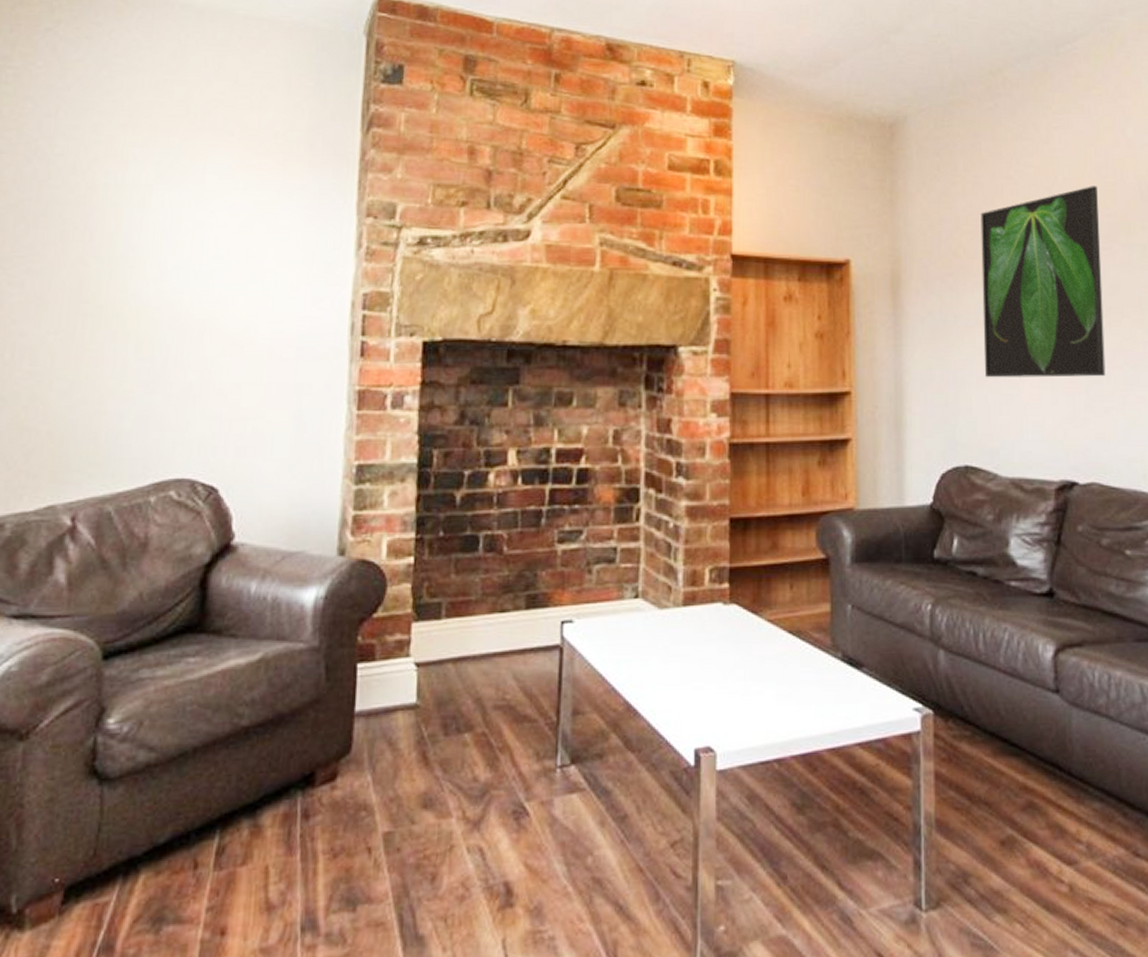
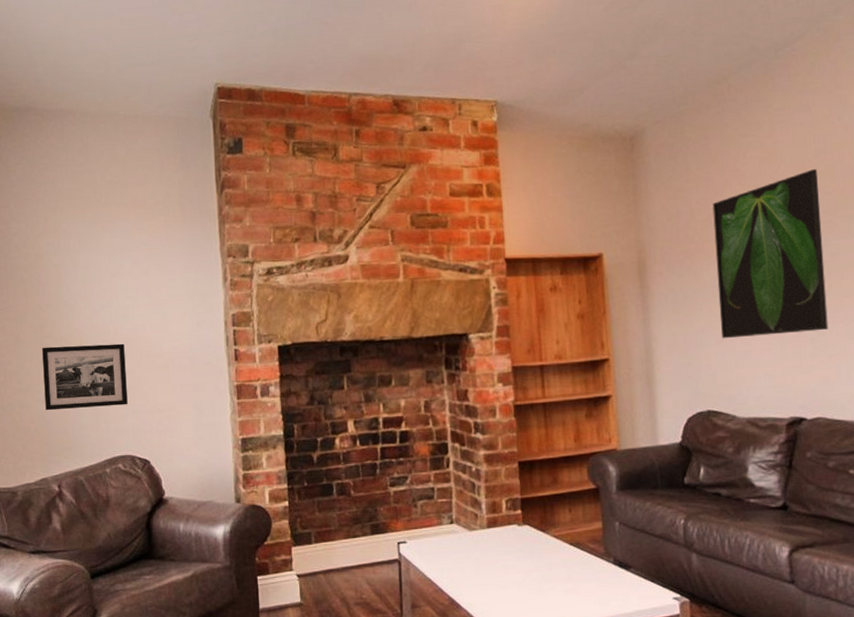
picture frame: none [68,315,202,407] -> present [42,343,128,411]

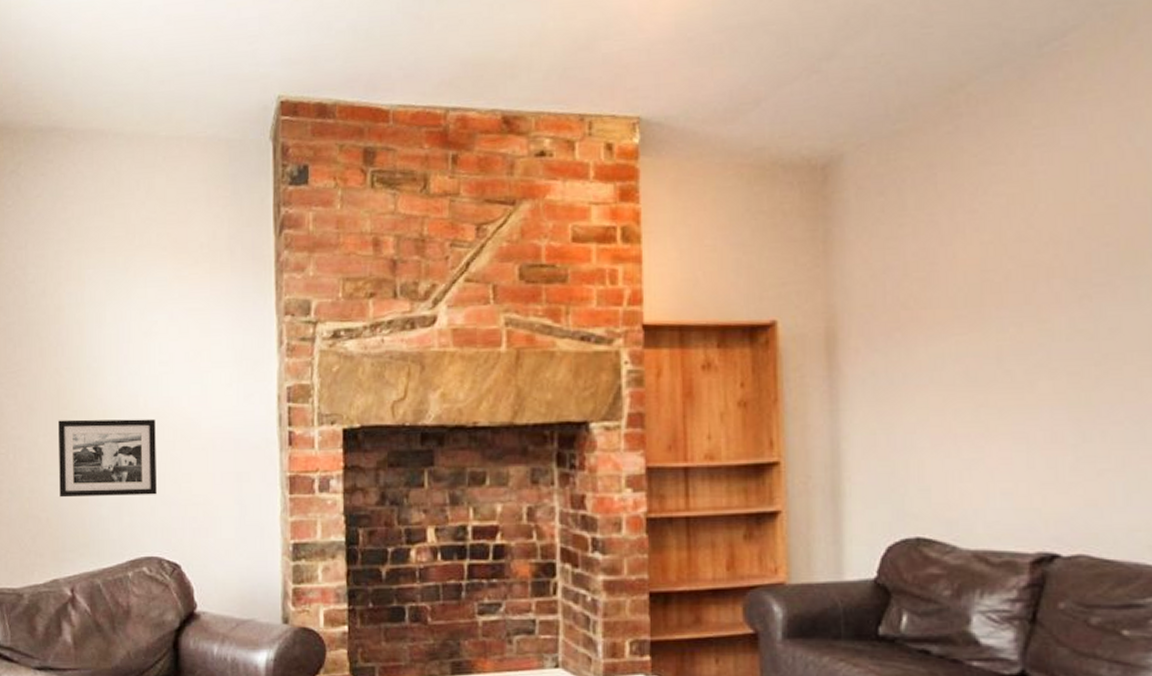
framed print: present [712,169,829,339] -> none [936,210,1100,441]

